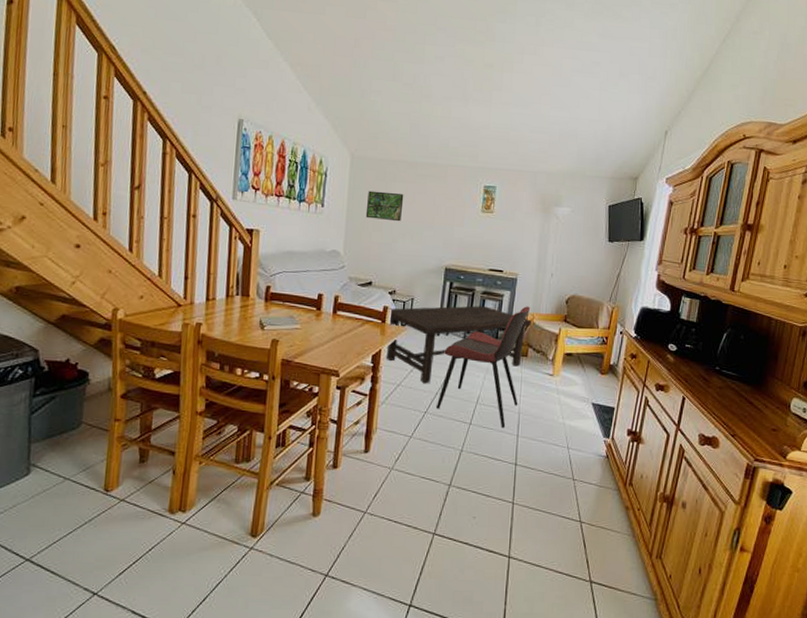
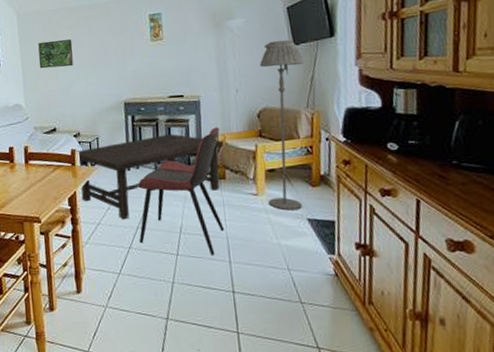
floor lamp: none [561,234,614,394] -> present [260,40,304,211]

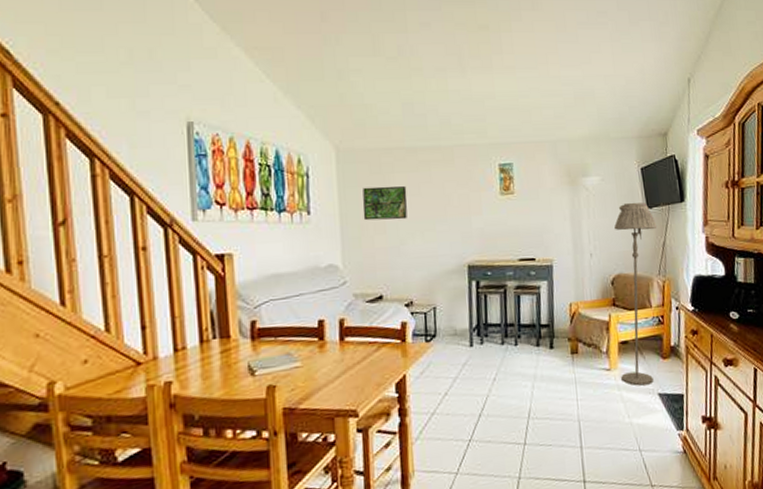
coffee table: present [76,134,224,220] -> none [408,302,577,407]
dining chair: present [138,127,225,255] -> none [481,295,576,441]

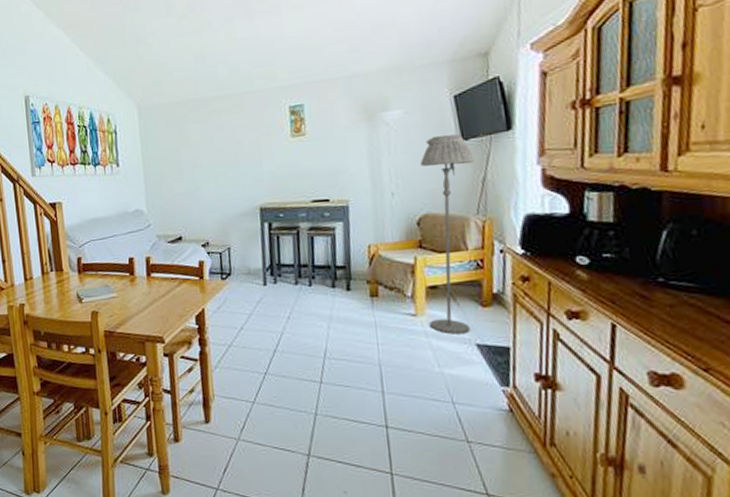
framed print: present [362,185,408,221] -> none [161,136,202,170]

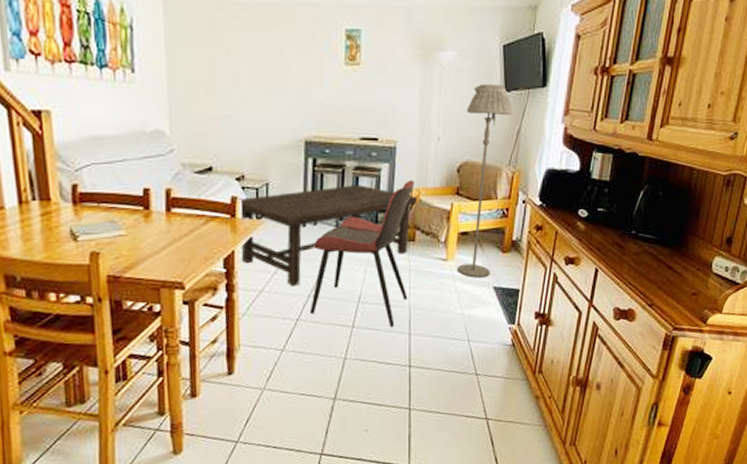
coffee table: none [205,244,377,342] -> present [238,185,417,287]
dining chair: none [275,236,377,384] -> present [309,180,415,327]

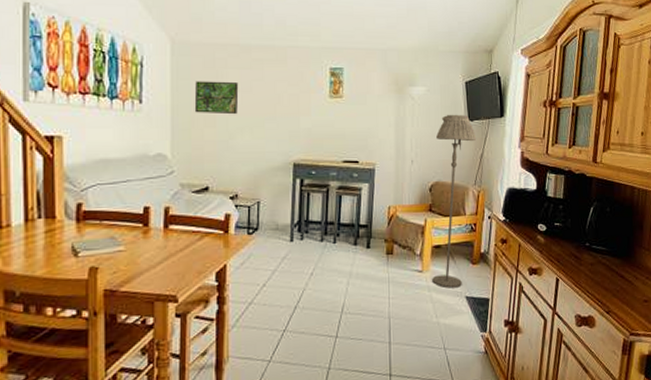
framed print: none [192,46,242,86] -> present [194,81,239,115]
coffee table: present [238,185,417,287] -> none [231,203,394,298]
dining chair: present [309,180,415,327] -> none [295,198,393,336]

